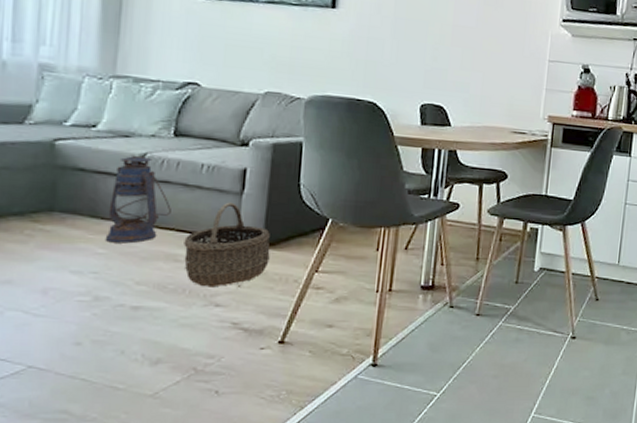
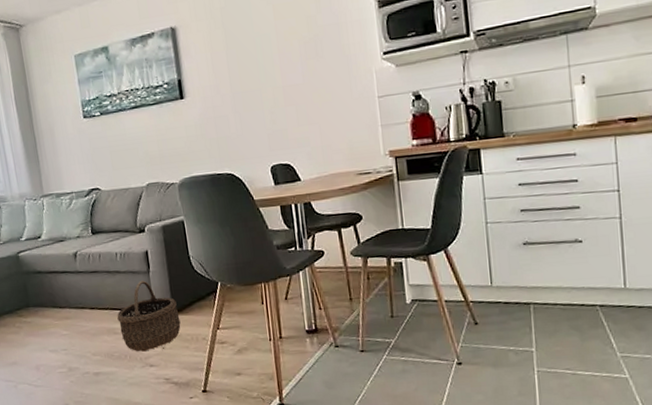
lantern: present [105,156,171,244] -> none [61,254,104,325]

